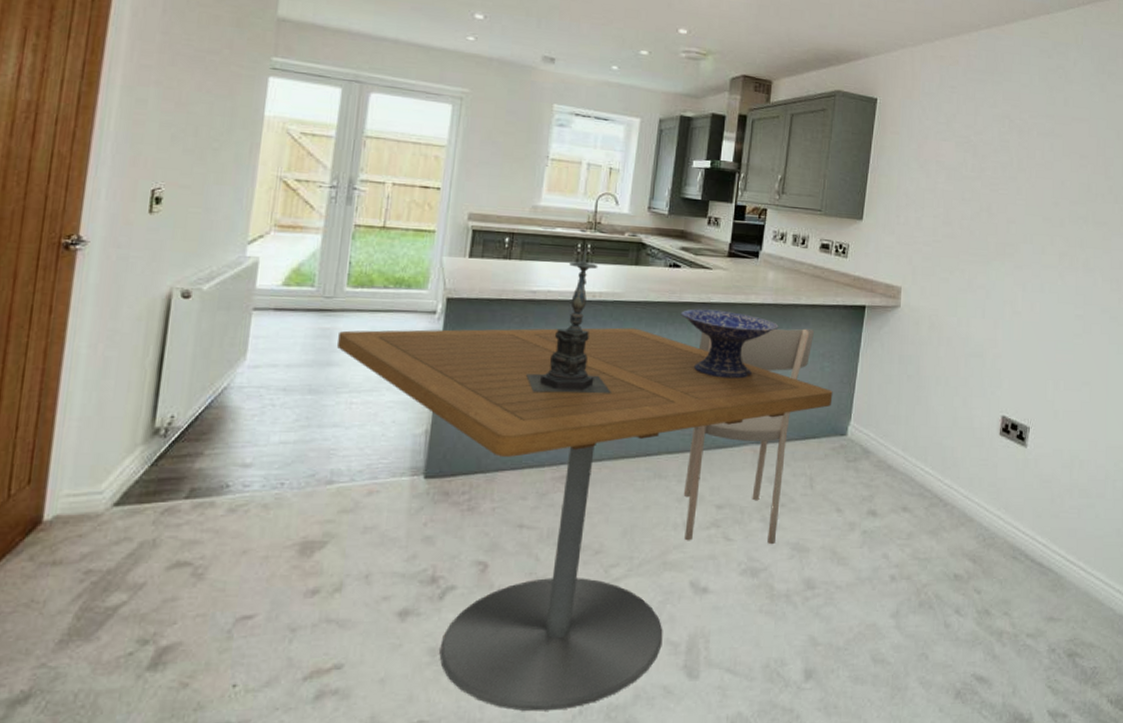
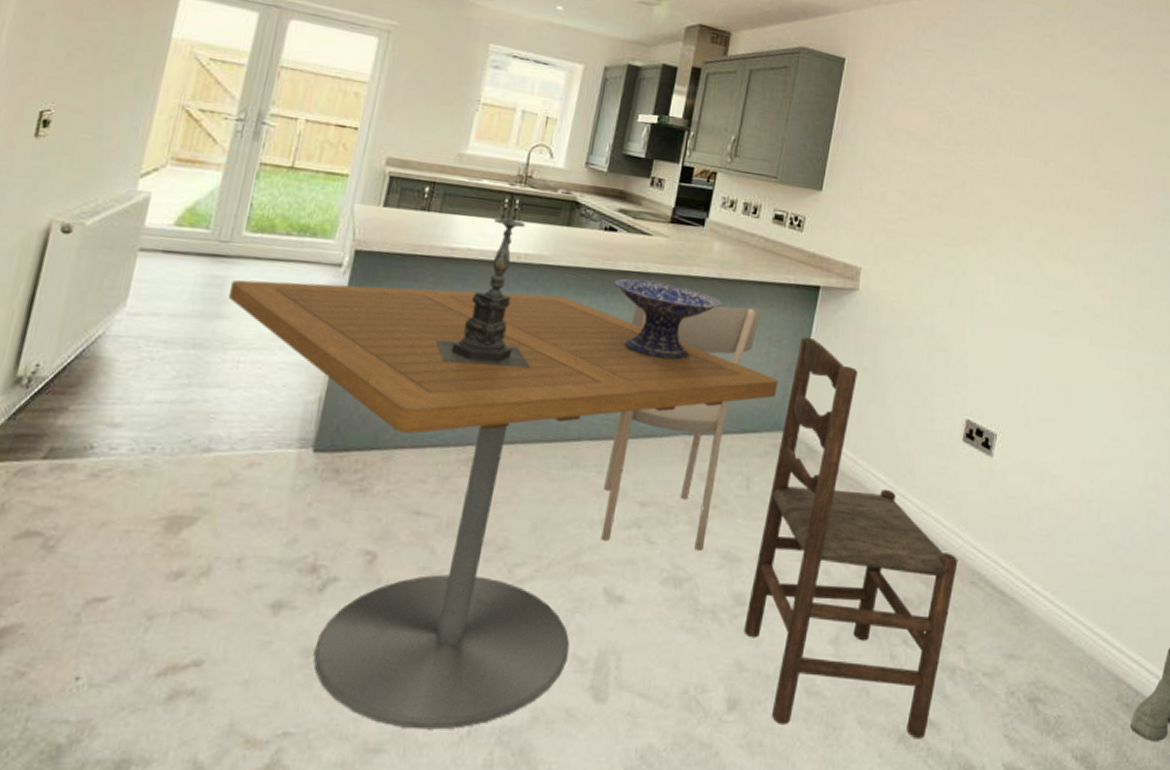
dining chair: none [815,351,1001,694] -> present [743,336,958,739]

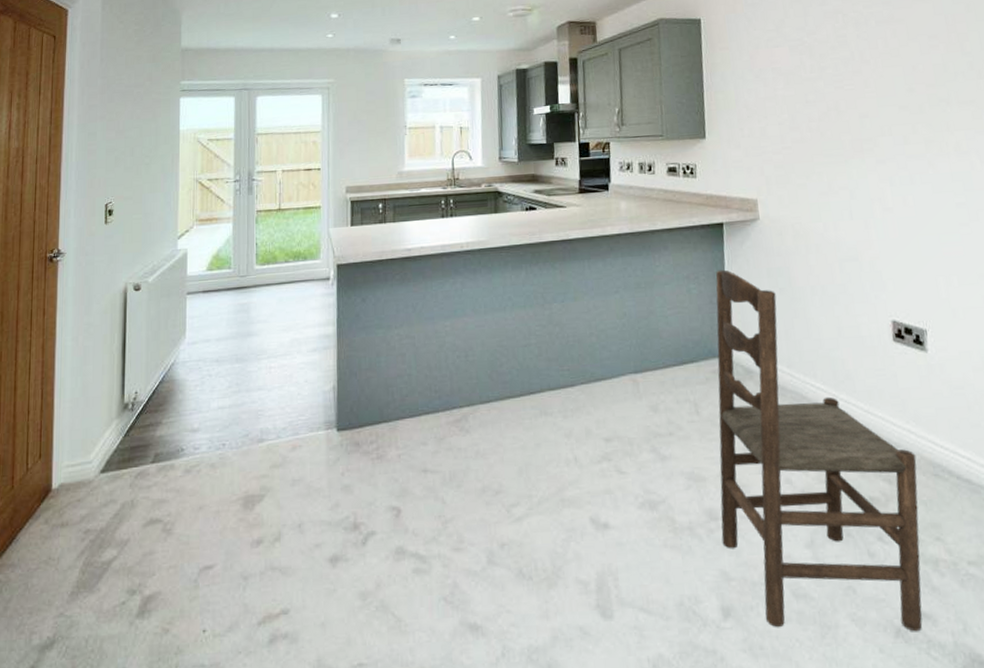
dining table: present [228,279,778,730] -> none [253,272,705,654]
candle holder: present [437,203,530,369] -> none [412,203,489,342]
dining chair: present [601,304,761,552] -> none [564,252,675,477]
decorative bowl: present [613,278,722,360] -> none [543,245,639,311]

